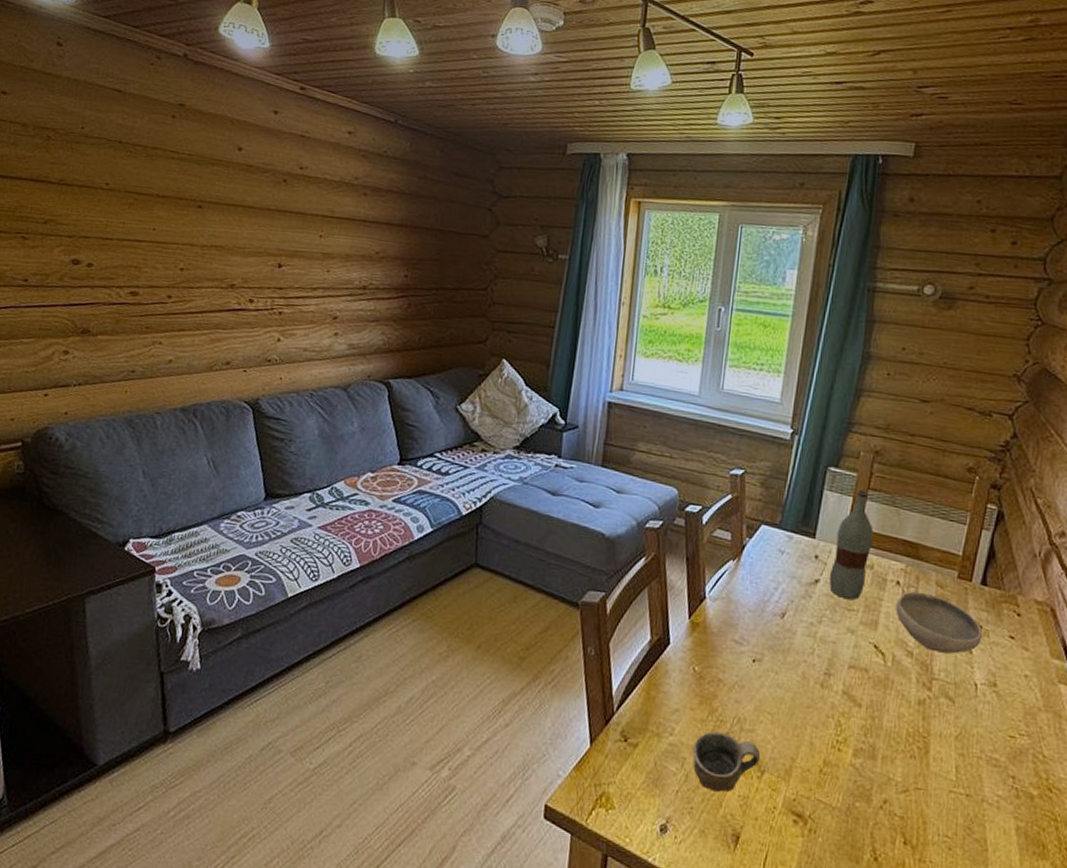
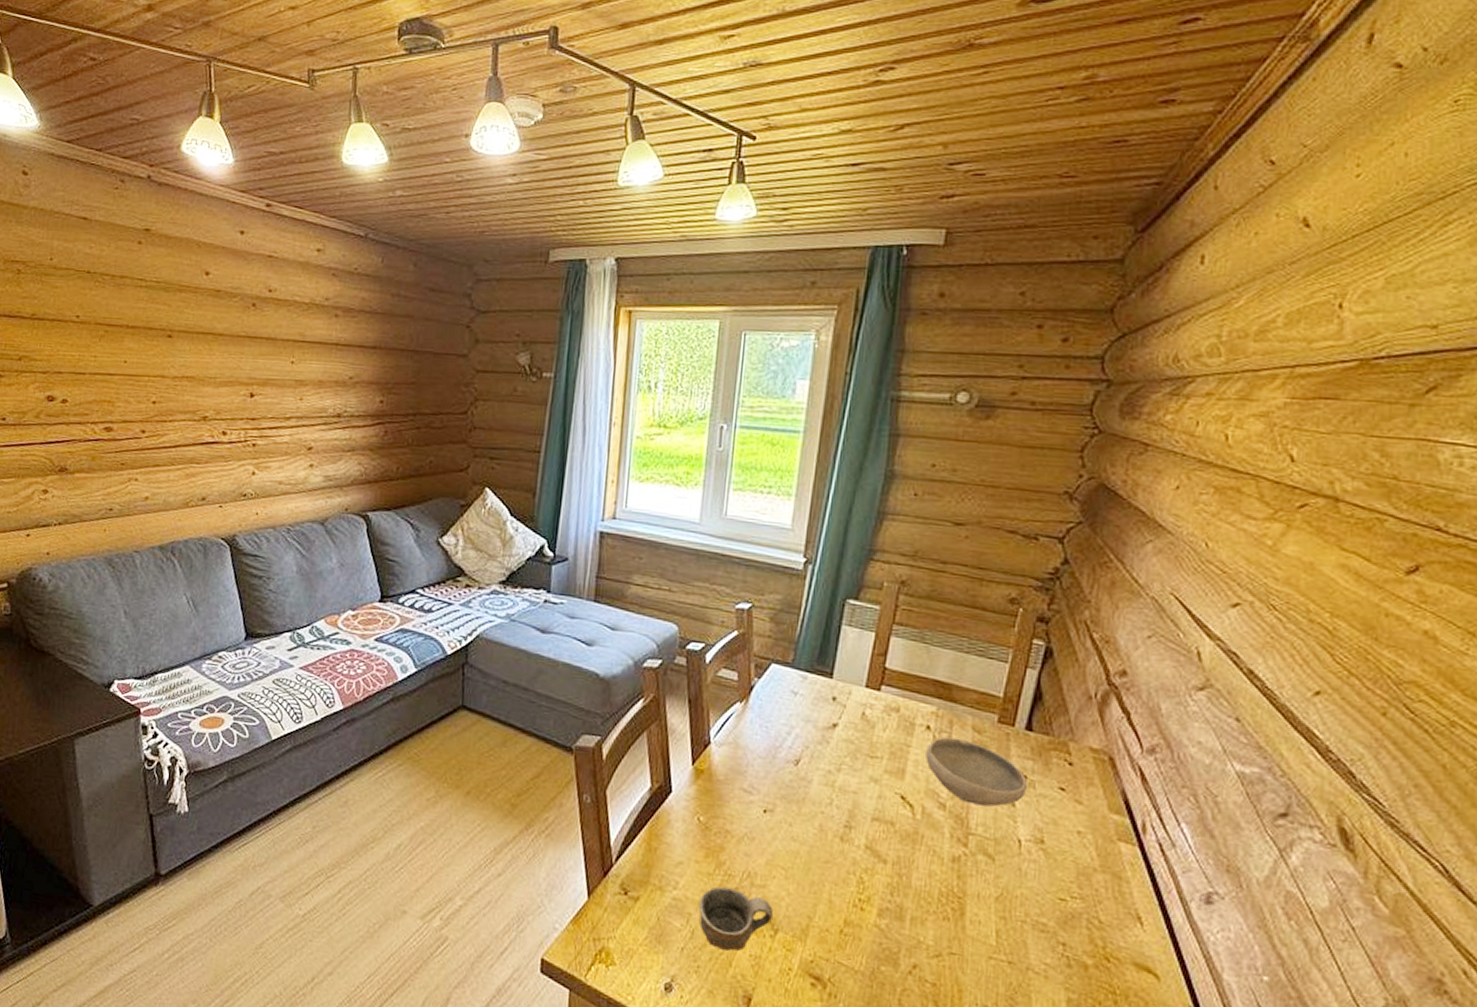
bottle: present [829,490,874,601] -> none [849,625,900,747]

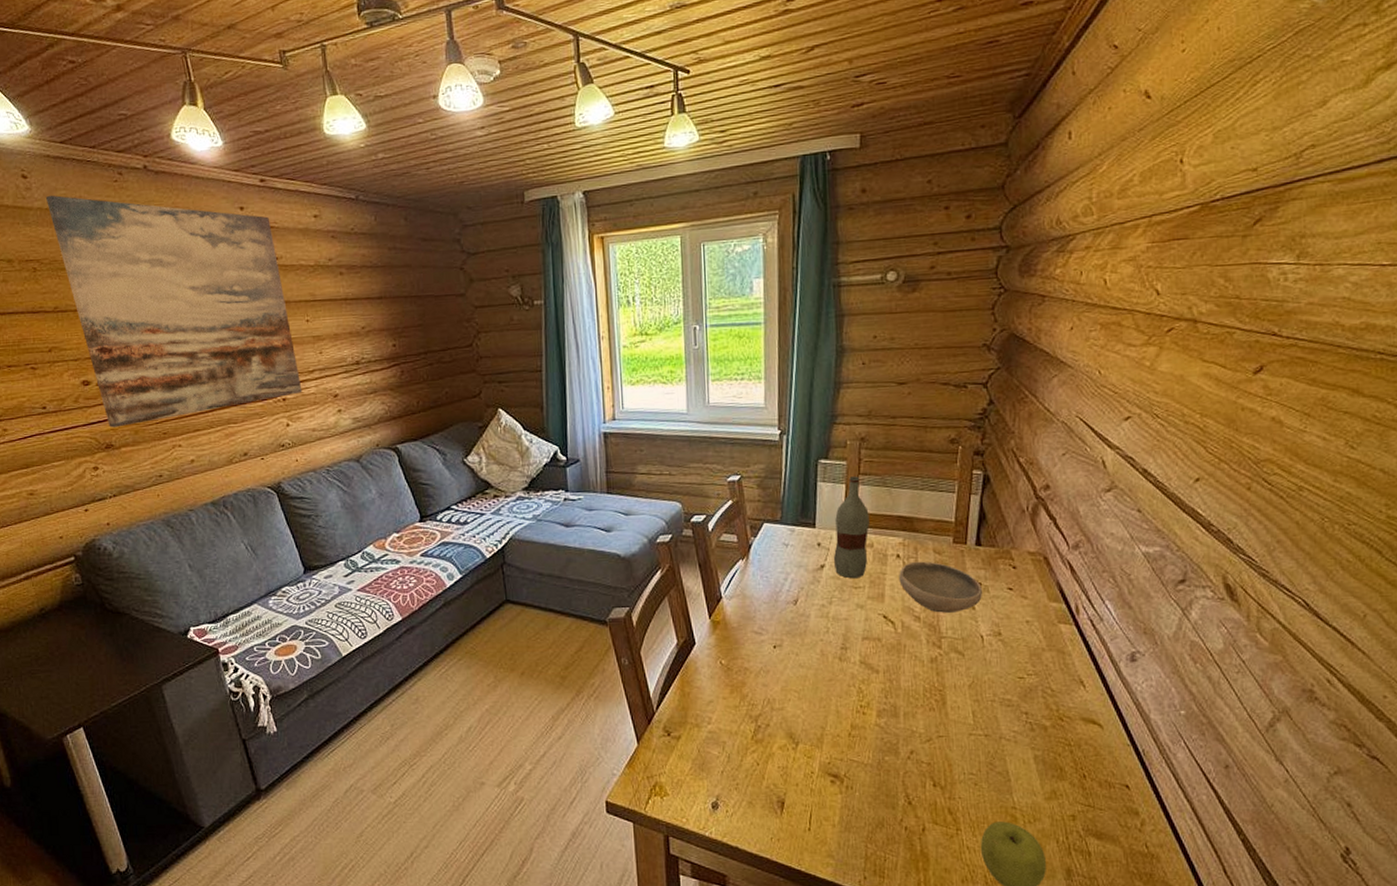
wall art: none [42,195,275,451] -> present [45,195,302,428]
cup: present [698,886,774,951] -> none [730,715,793,767]
bottle: none [849,625,900,747] -> present [833,476,870,579]

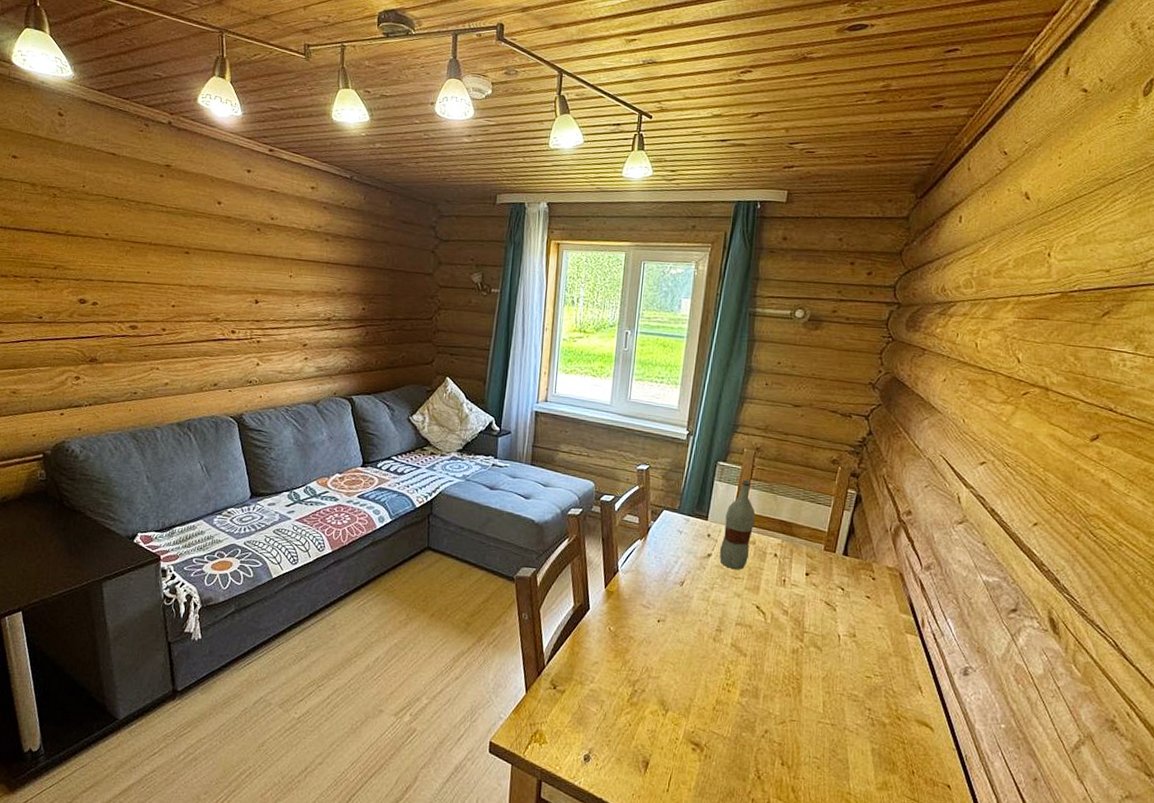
wall art: present [45,195,302,428] -> none [76,133,276,345]
bowl: present [899,561,983,613] -> none [774,561,845,612]

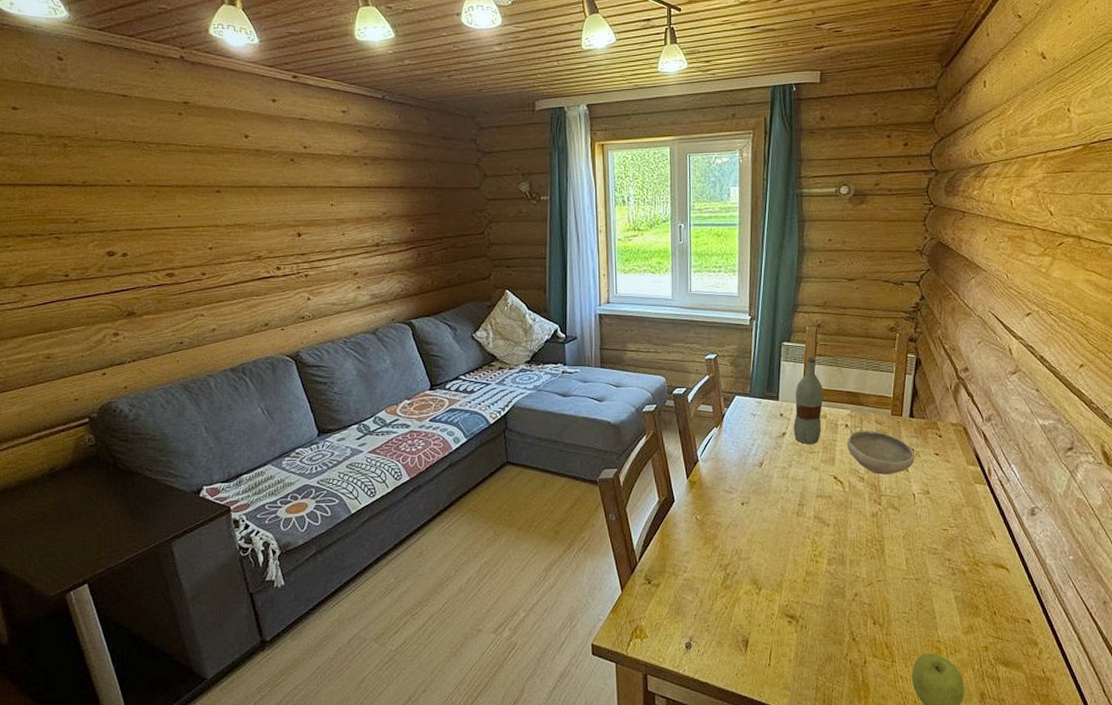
bowl: none [774,561,845,612] -> present [847,430,915,475]

